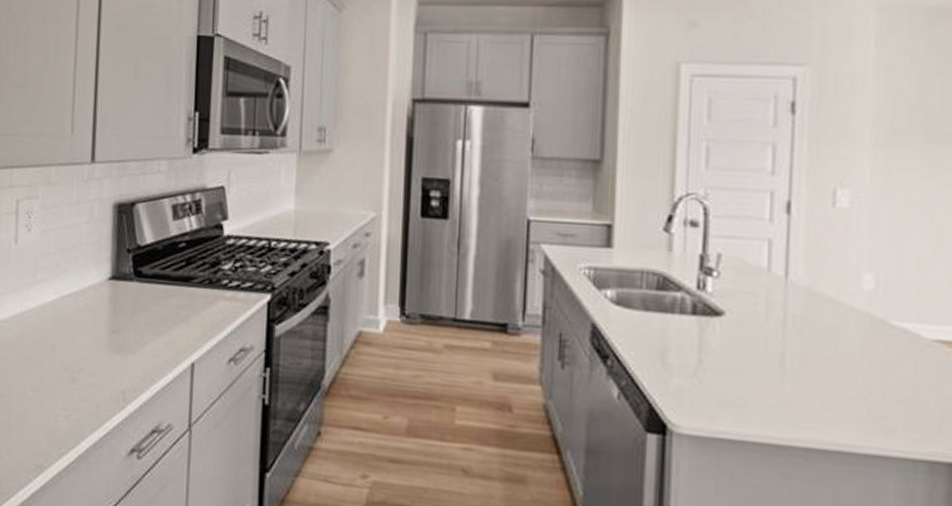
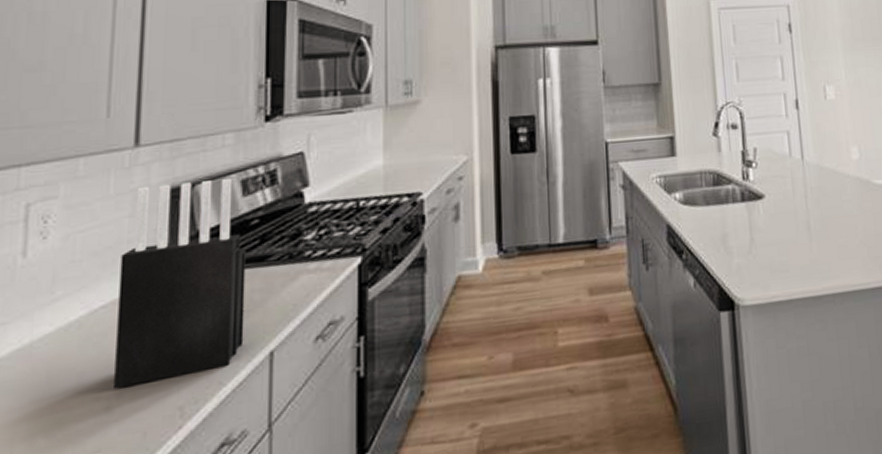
knife block: none [76,198,175,367] -> present [114,179,246,389]

